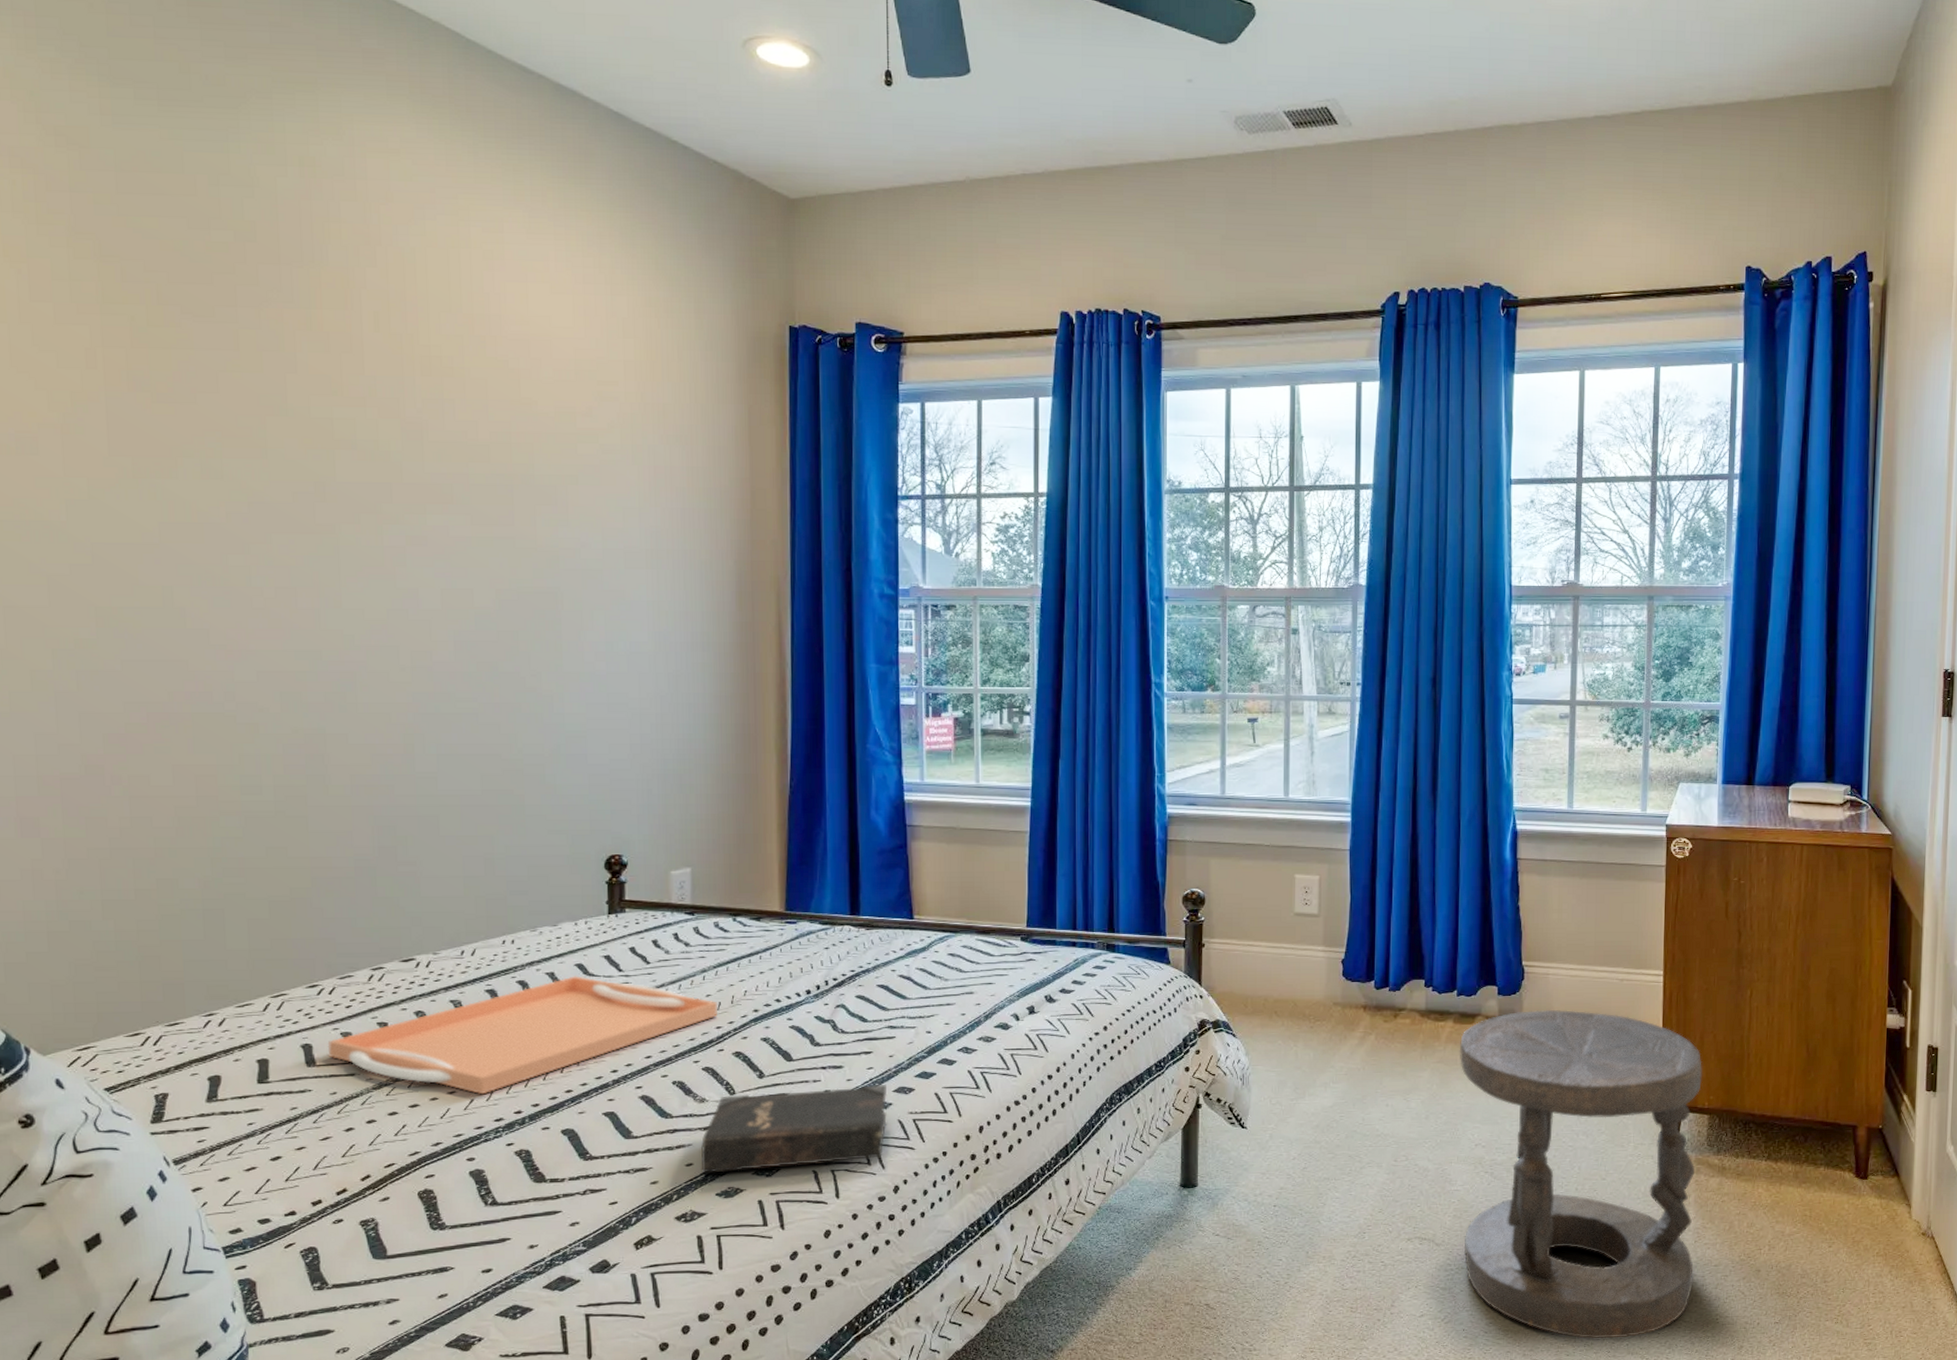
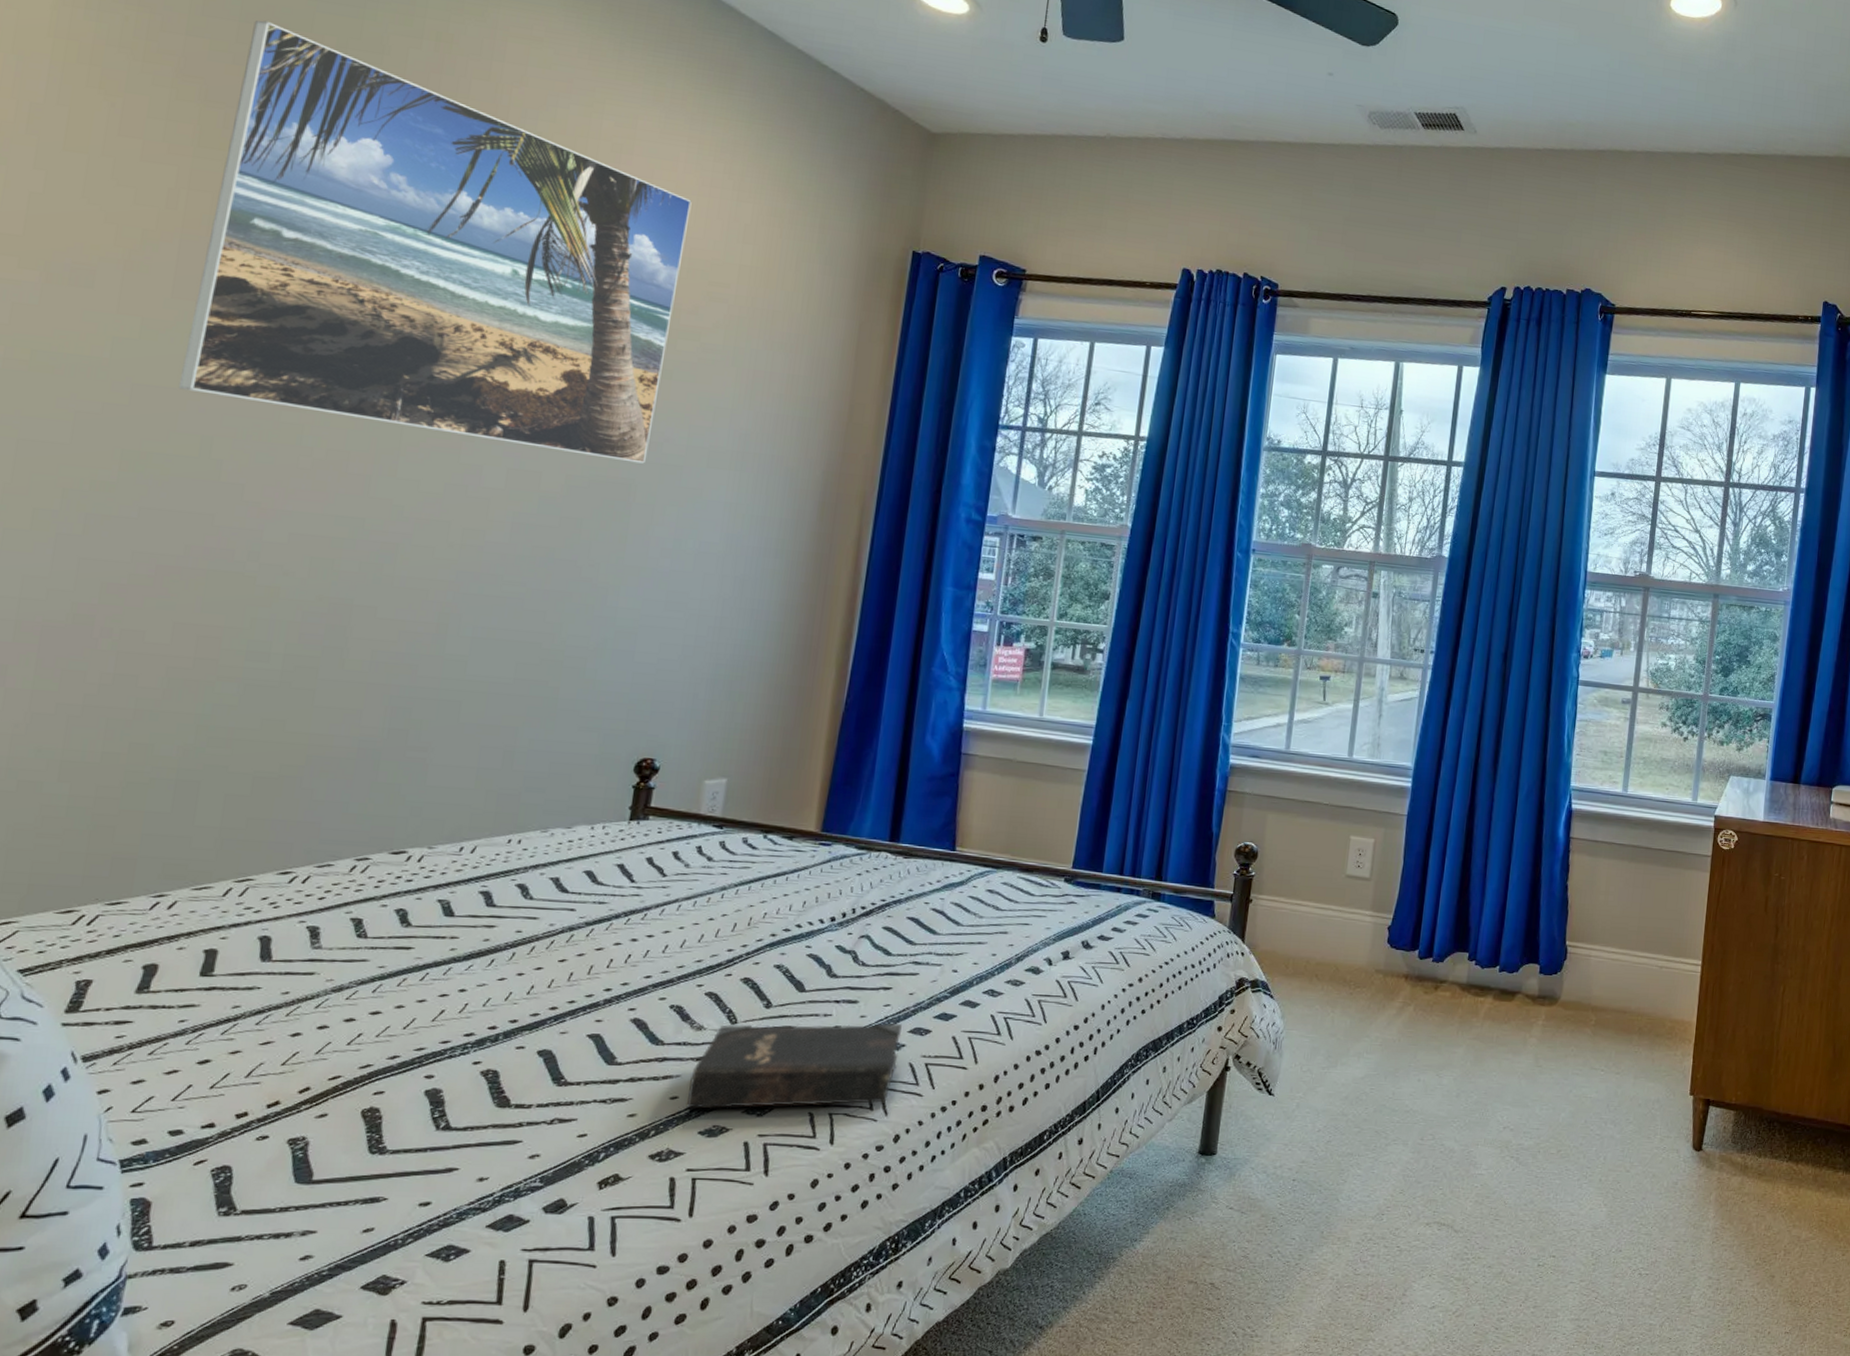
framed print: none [129,167,569,571] -> present [178,20,692,464]
serving tray: present [327,976,717,1095] -> none [289,883,733,1006]
stool: present [1459,1009,1702,1339] -> none [1482,992,1733,1341]

